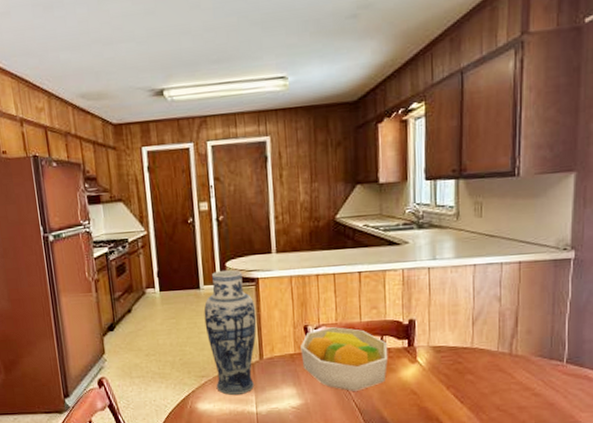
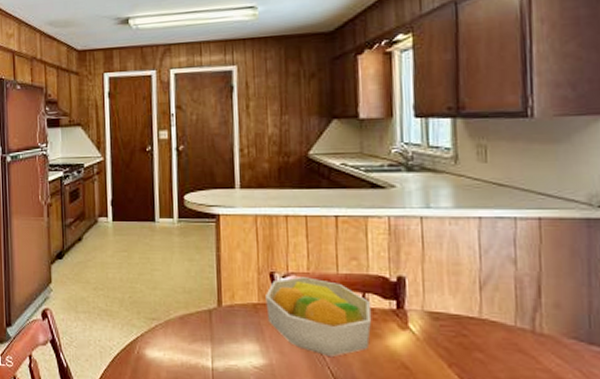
vase: present [204,270,257,396] -> none [158,204,216,346]

